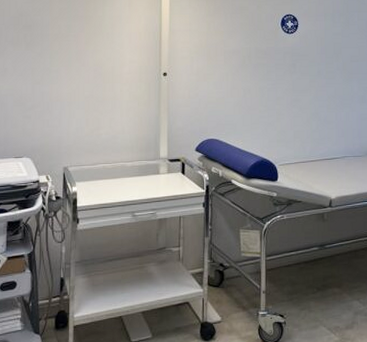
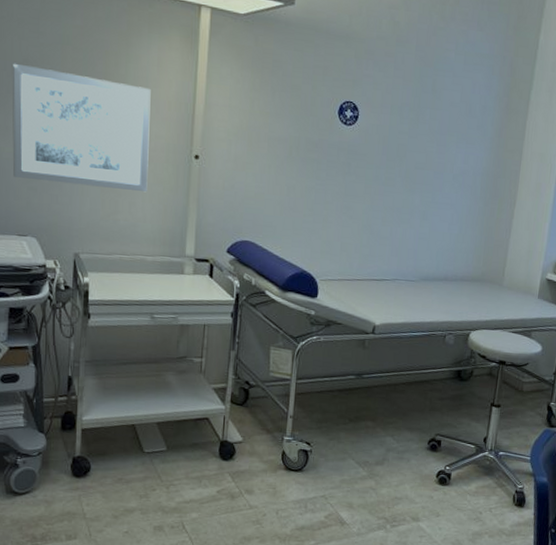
wall art: none [9,18,125,110] -> present [12,63,151,192]

